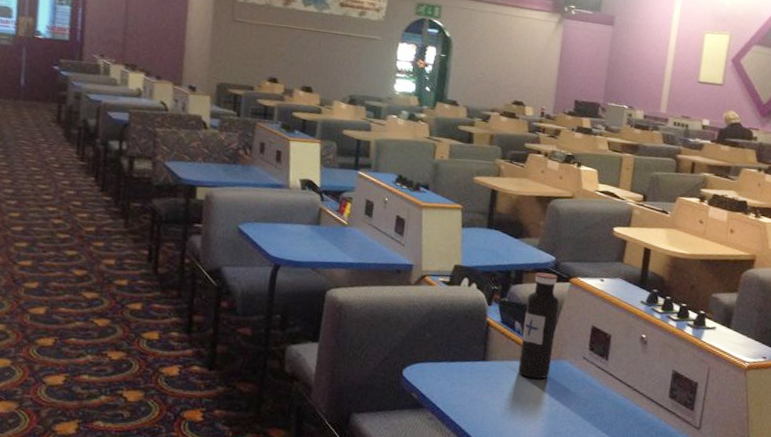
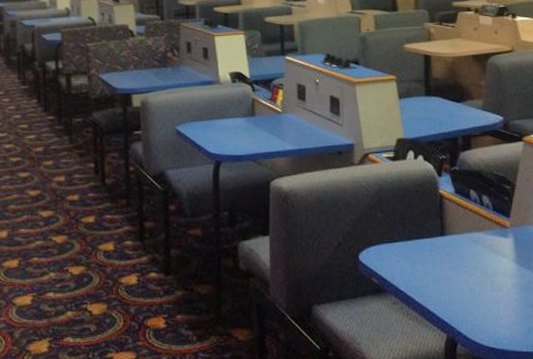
water bottle: present [518,272,559,379] -> none [479,135,516,249]

